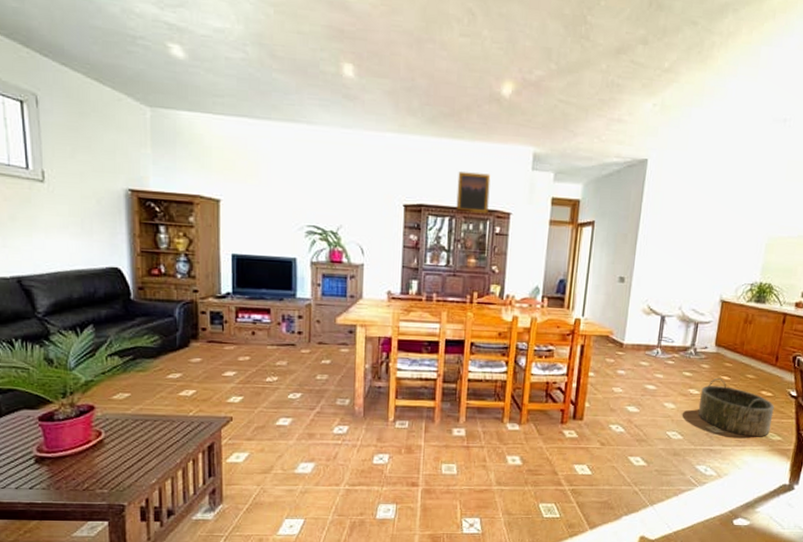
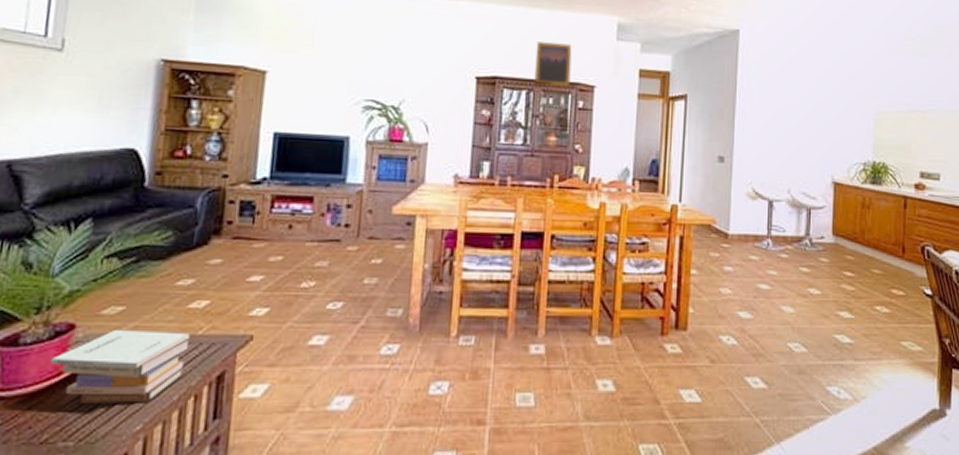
books: none [80,410,185,464] -> present [49,329,191,405]
basket: present [698,378,775,437] -> none [821,275,909,348]

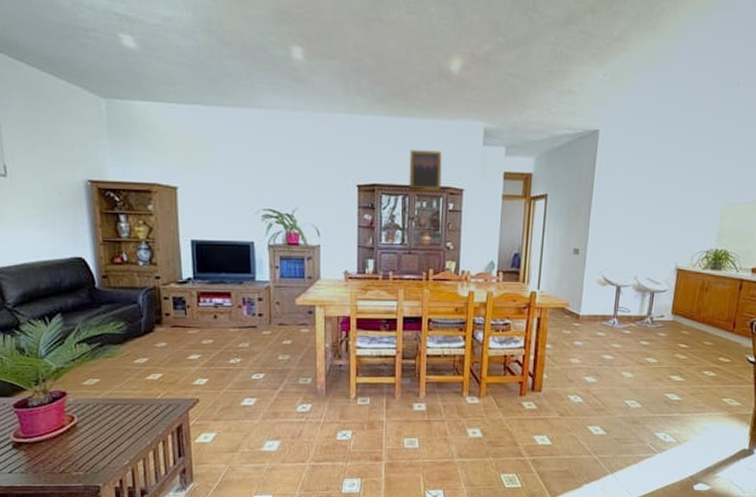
books: present [49,329,191,405] -> none [53,395,154,448]

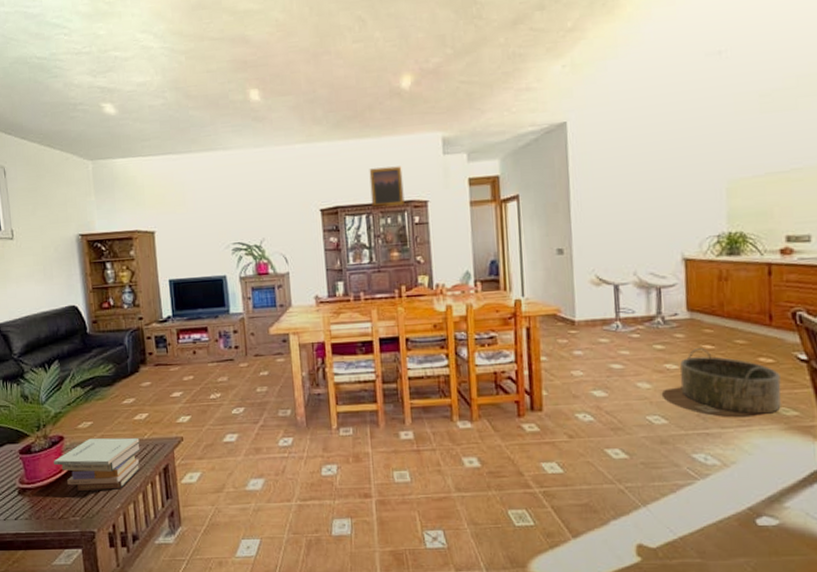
books: none [53,395,154,448] -> present [53,437,142,492]
basket: none [655,346,733,403] -> present [680,348,781,414]

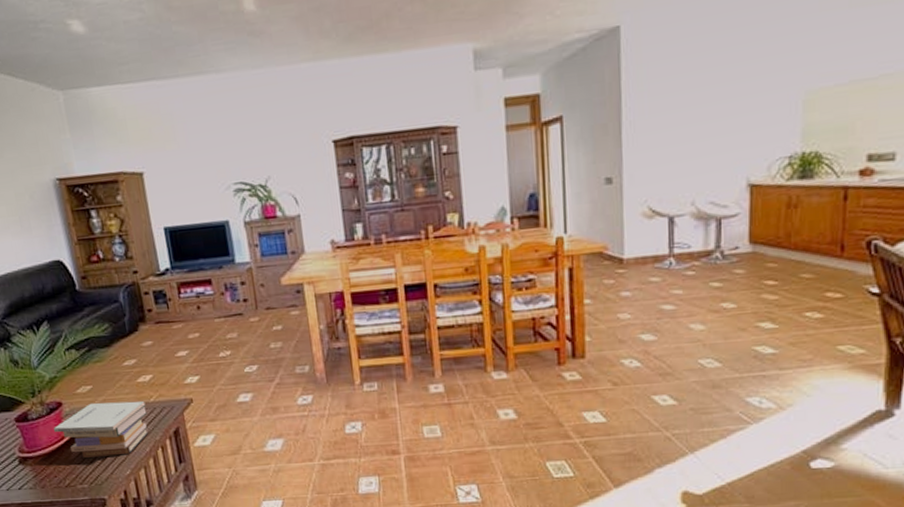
picture frame: present [369,166,405,208] -> none [388,85,430,137]
basket: present [680,348,781,414] -> none [737,284,848,354]

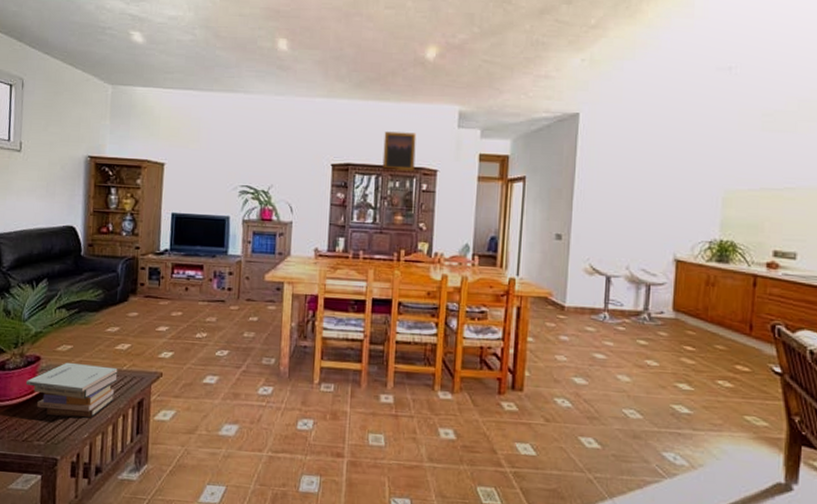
picture frame: none [388,85,430,137] -> present [382,131,417,172]

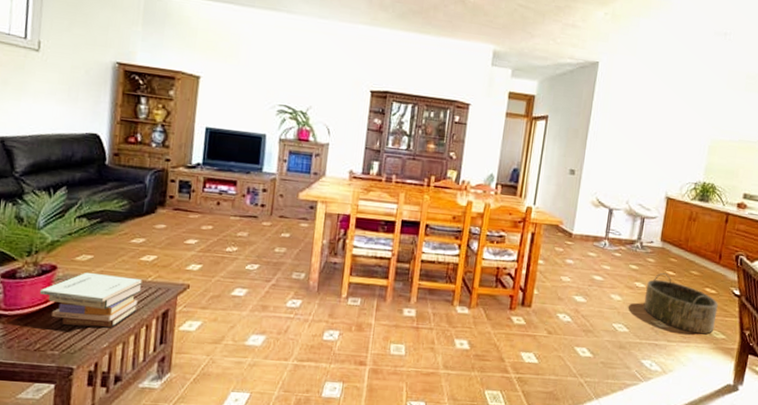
picture frame: present [382,131,417,172] -> none [419,63,453,104]
basket: none [658,348,754,421] -> present [643,273,718,334]

